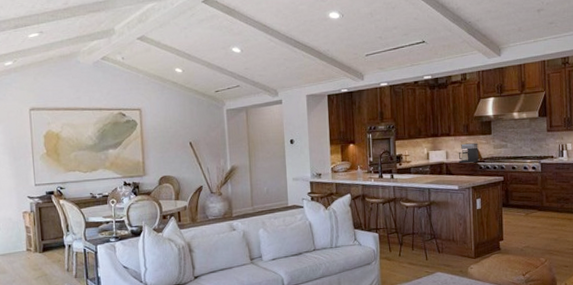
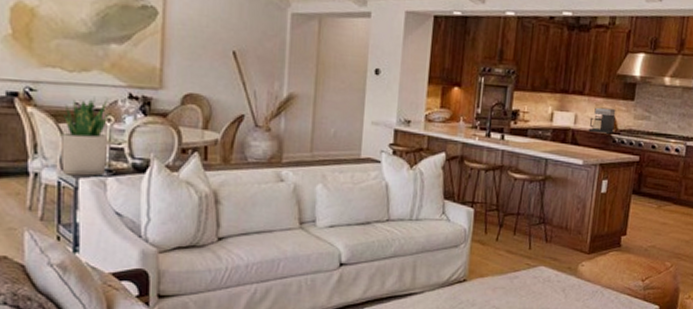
planter: none [83,187,114,244] -> present [61,96,110,177]

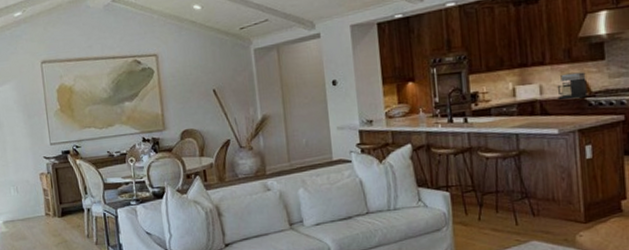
planter: present [61,96,110,177] -> none [100,144,135,208]

